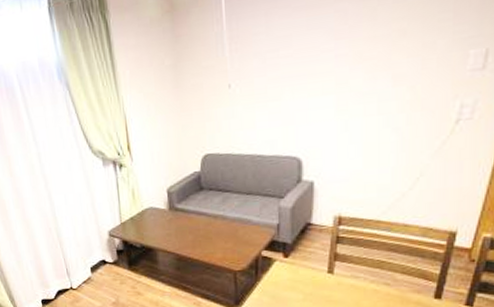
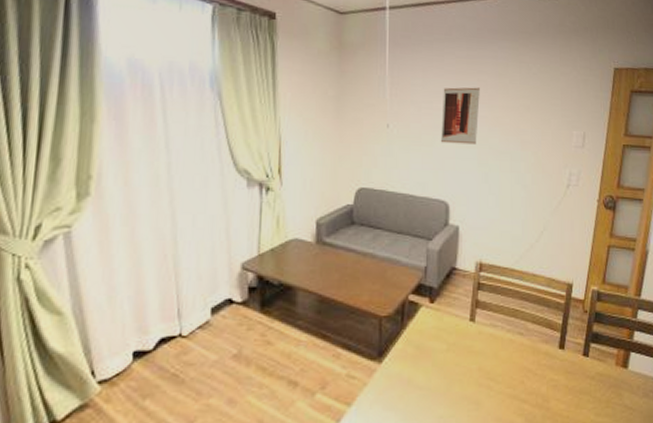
wall art: none [289,20,338,95] -> present [440,87,480,145]

